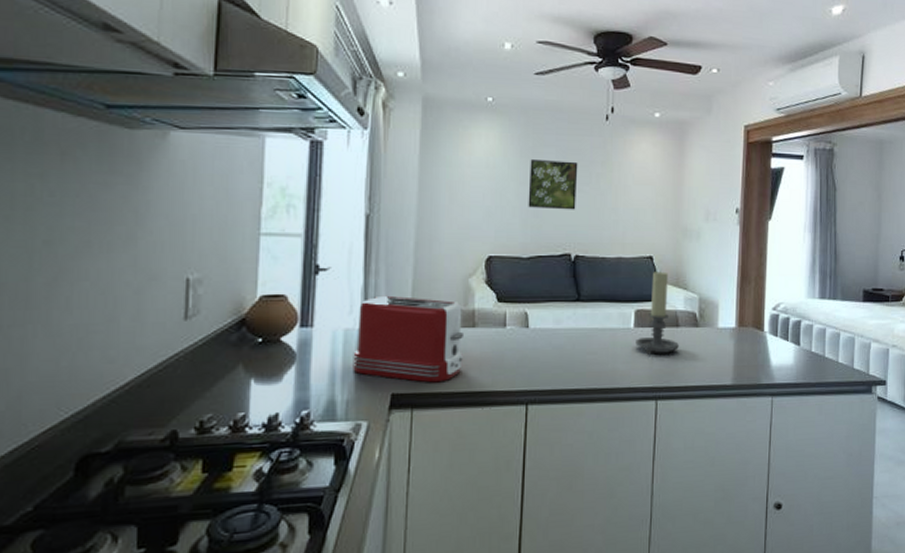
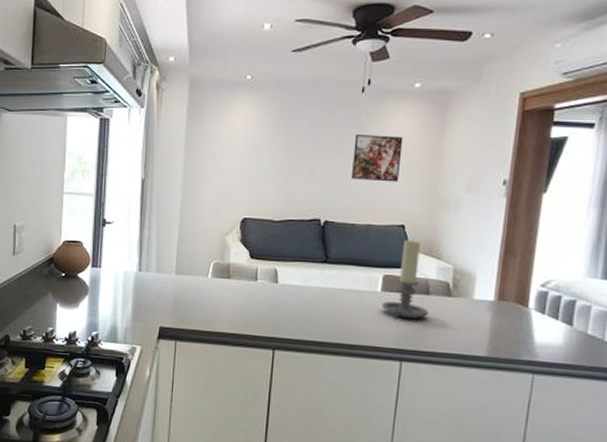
toaster: present [353,296,465,383] -> none [130,247,221,322]
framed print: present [528,158,578,210] -> none [281,130,332,179]
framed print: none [599,164,647,213] -> present [350,135,403,182]

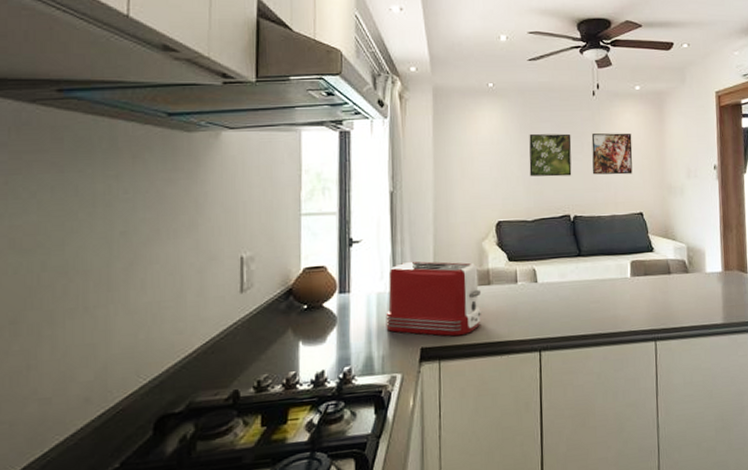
toaster: none [130,247,221,322] -> present [386,261,482,337]
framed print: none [281,130,332,179] -> present [529,133,572,177]
candle holder: present [382,240,428,319] -> none [633,225,672,301]

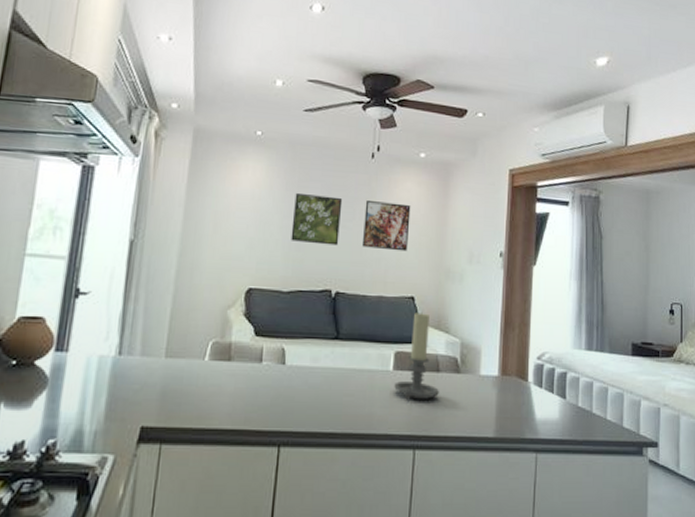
toaster: present [386,261,482,337] -> none [104,324,220,418]
candle holder: none [633,225,672,301] -> present [394,312,439,400]

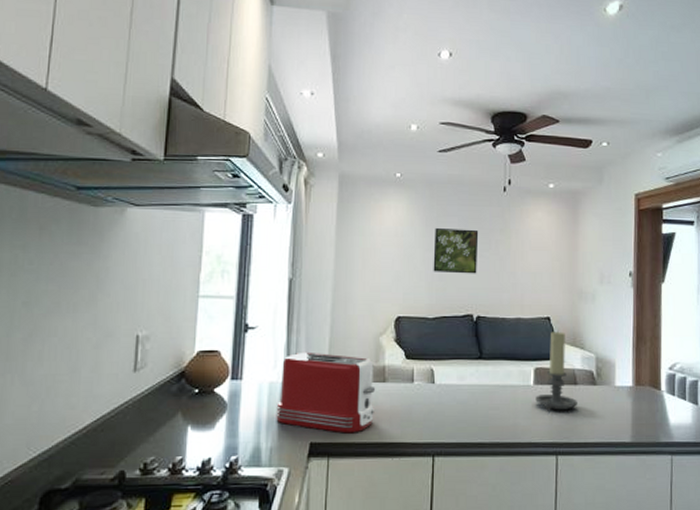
toaster: none [104,324,220,418] -> present [276,353,376,434]
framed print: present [361,201,411,252] -> none [498,231,543,276]

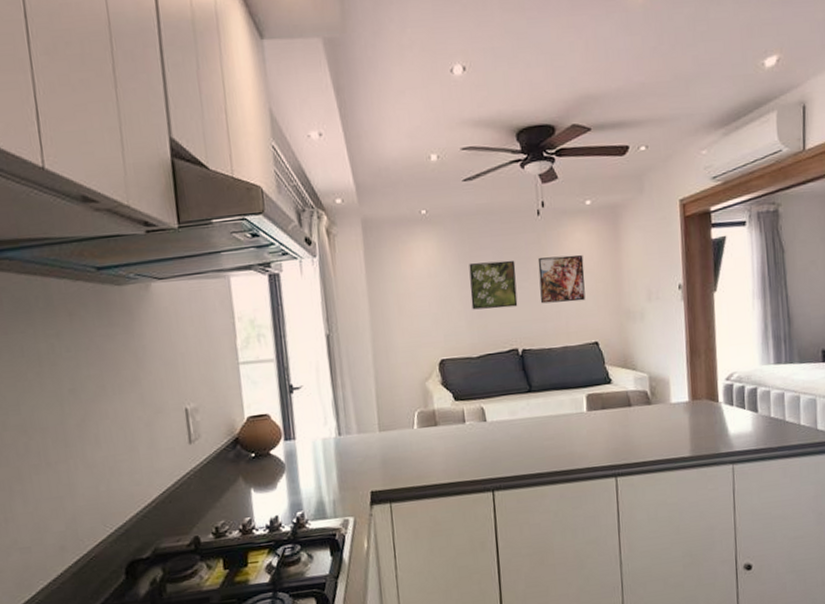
toaster: present [276,353,376,434] -> none [332,404,430,479]
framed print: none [498,231,543,276] -> present [537,254,586,304]
candle holder: present [535,332,577,411] -> none [590,355,633,436]

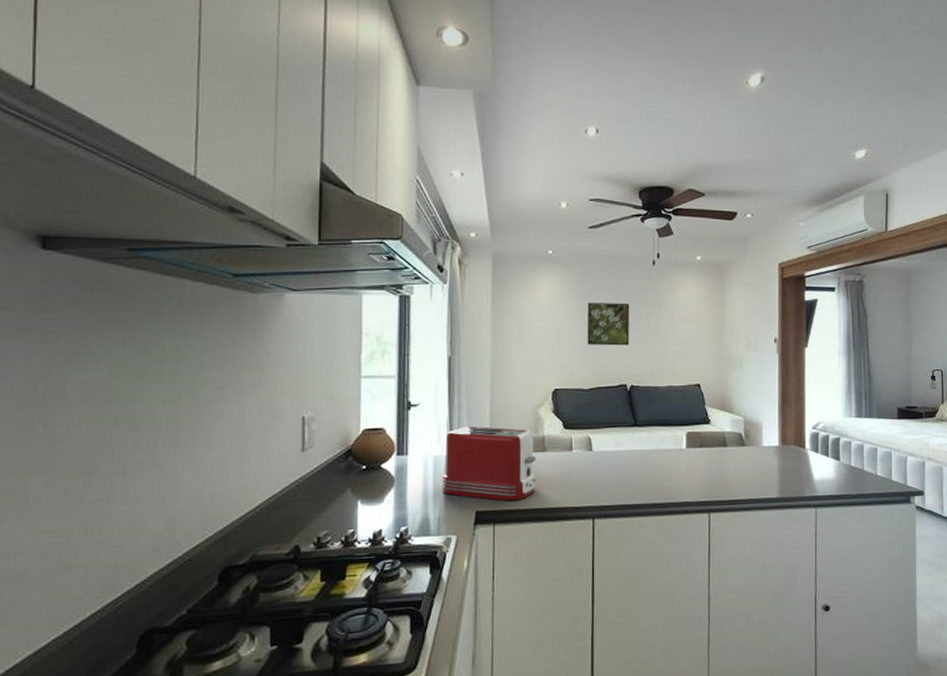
toaster: none [332,404,430,479] -> present [442,426,537,501]
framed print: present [537,254,586,304] -> none [650,303,692,346]

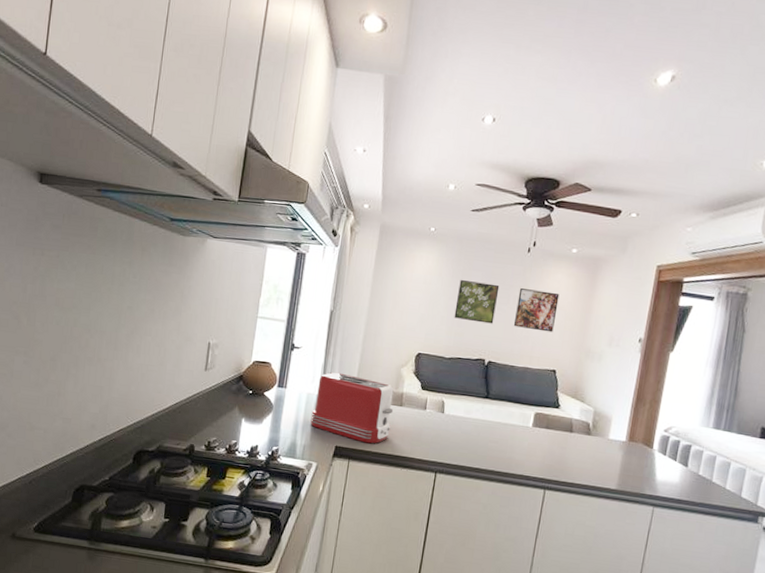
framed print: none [650,303,692,346] -> present [513,288,560,333]

